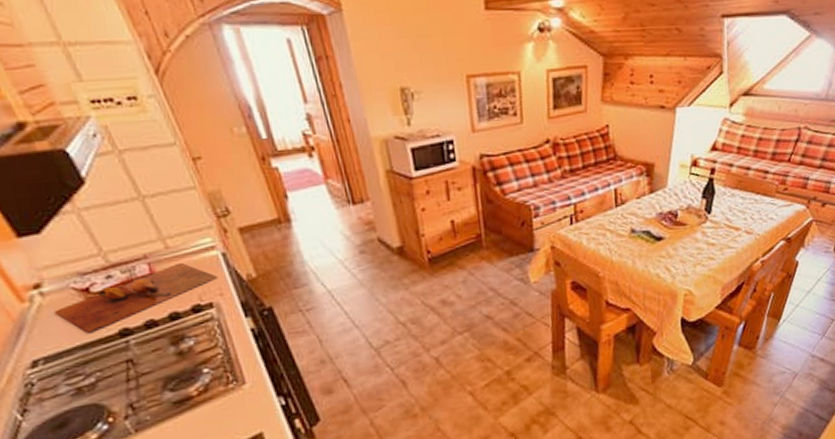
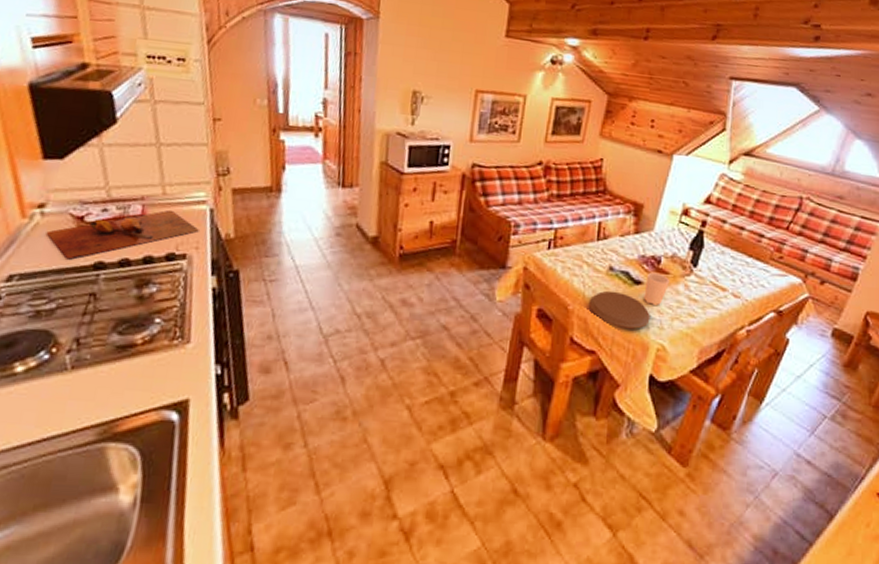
plate: none [617,251,675,283] -> present [588,290,650,329]
cup: none [666,226,689,257] -> present [644,272,671,307]

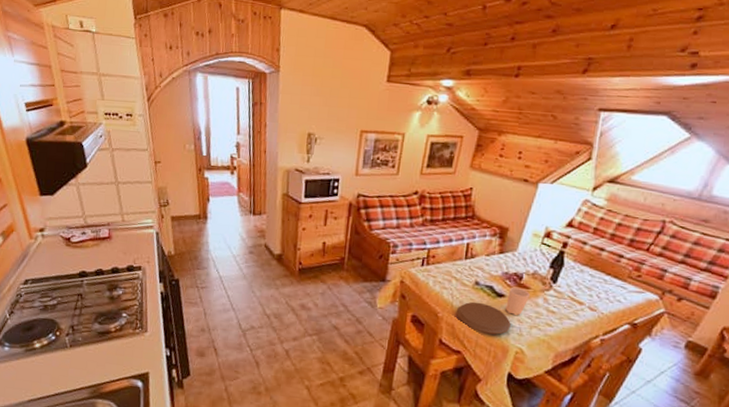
cutting board: present [46,209,199,259] -> none [46,233,149,269]

